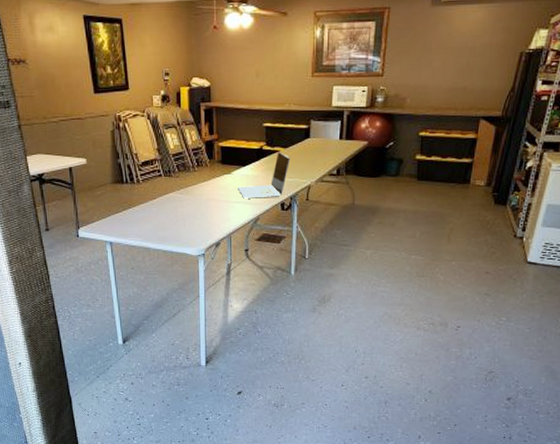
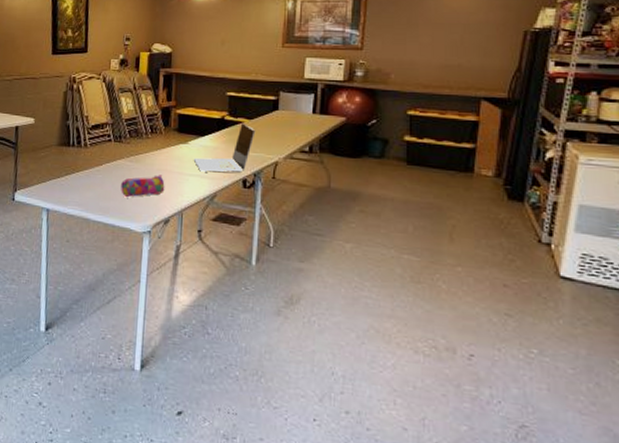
pencil case: none [175,204,214,227] -> present [121,174,165,198]

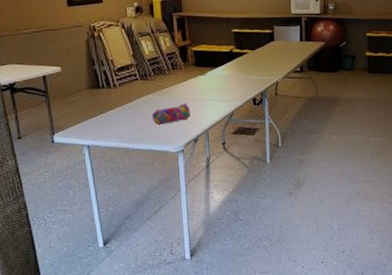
laptop: present [193,122,256,173] -> none [211,53,259,96]

